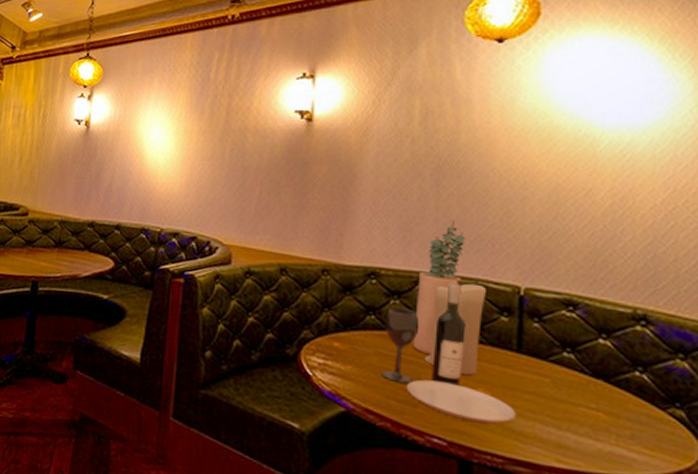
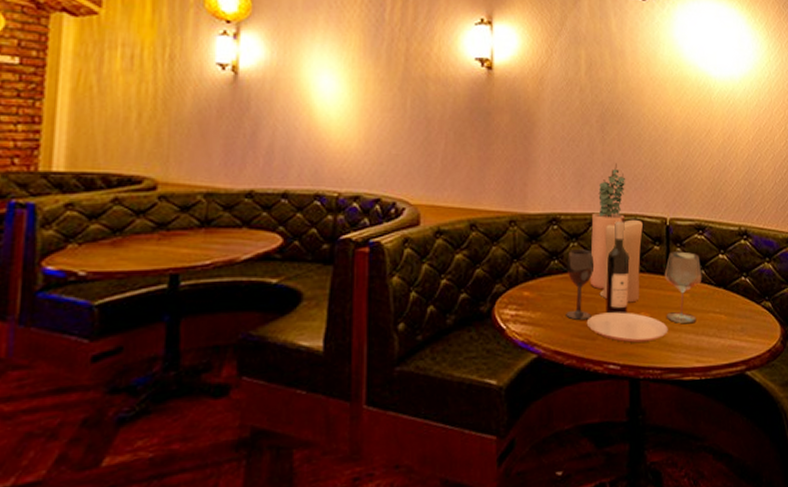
wine glass: none [513,326,571,415] -> present [664,251,702,324]

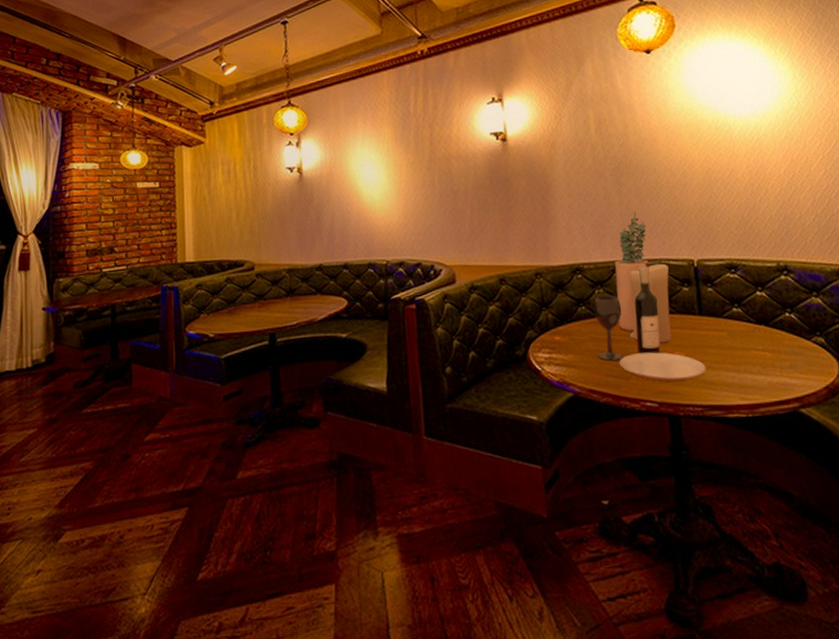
wine glass: present [664,251,702,324] -> none [696,291,740,362]

